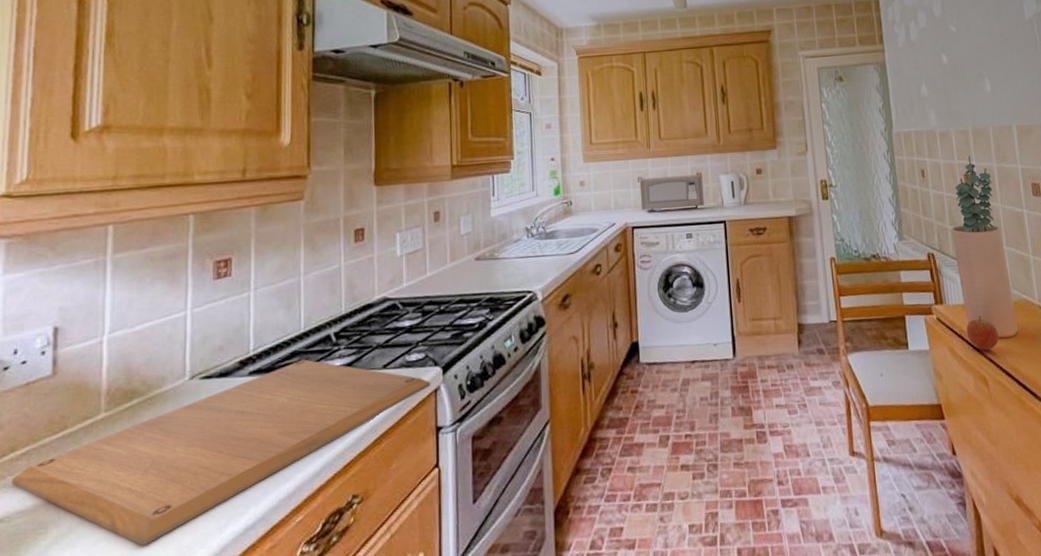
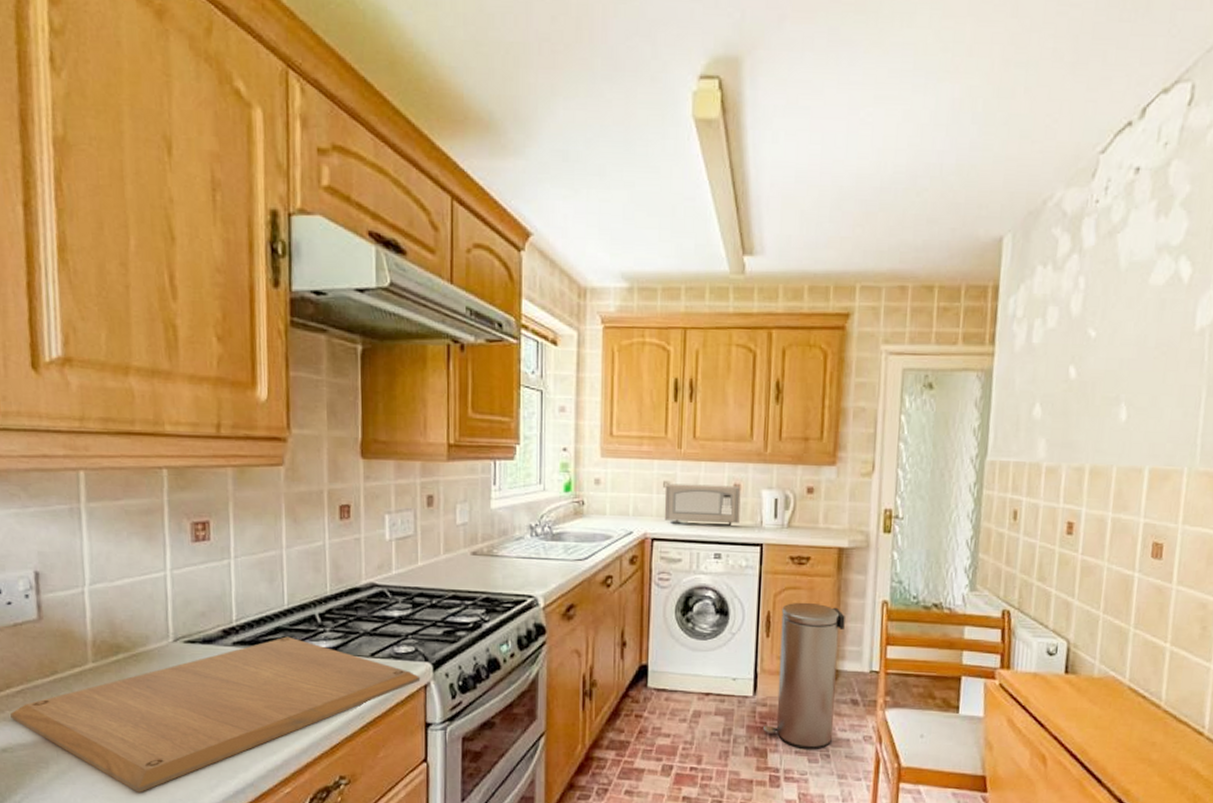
pedal bin: none [746,266,807,403] -> present [763,602,845,750]
vase: present [951,155,1019,339] -> none [1035,499,1103,717]
fruit: present [966,316,1000,351] -> none [1032,688,1072,726]

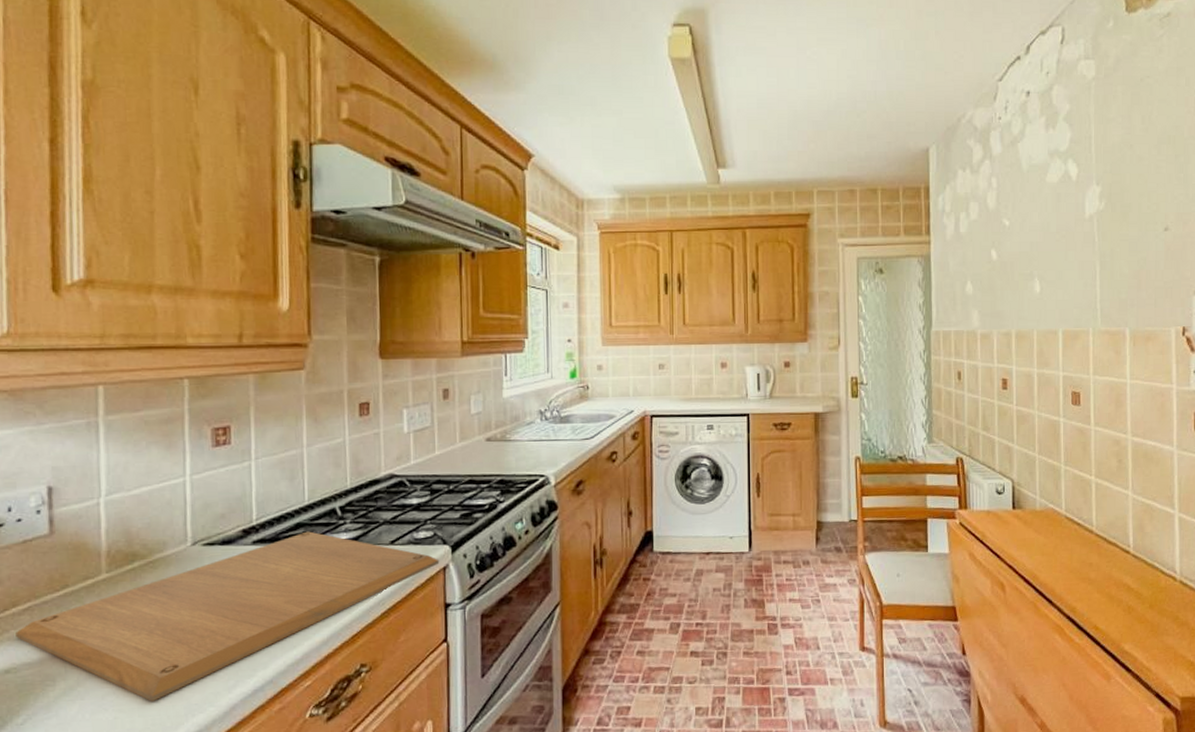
microwave: present [664,483,741,526] -> none [660,364,728,401]
pedal bin: present [763,602,845,750] -> none [760,463,825,597]

